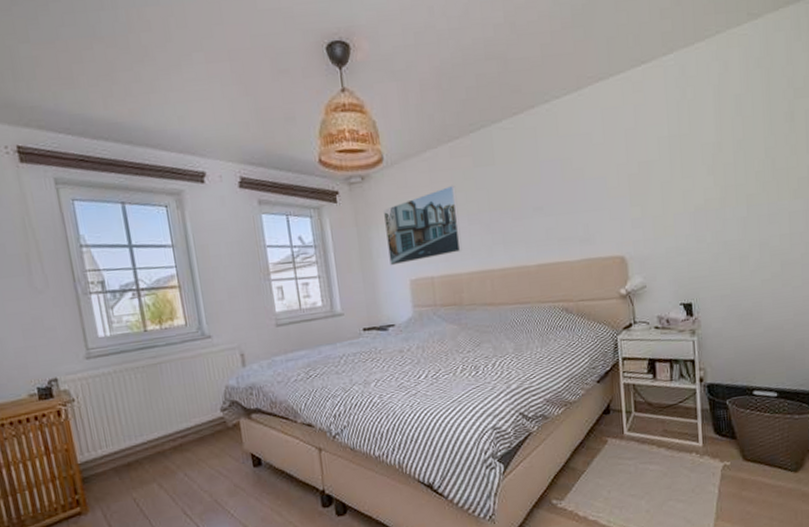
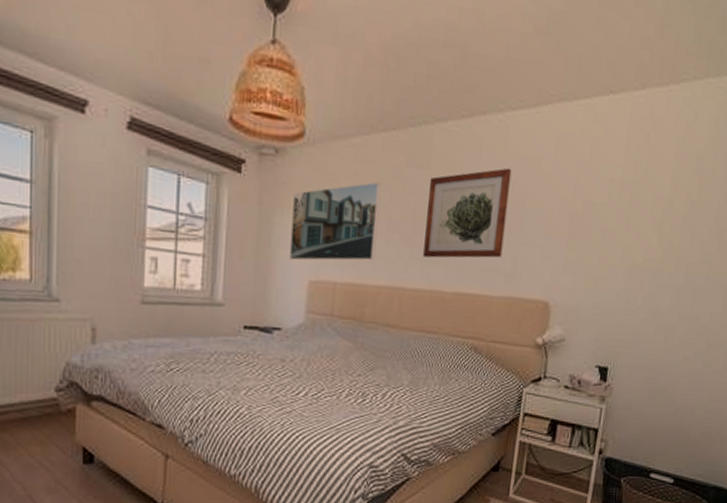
wall art: none [497,148,574,240] -> present [423,168,512,258]

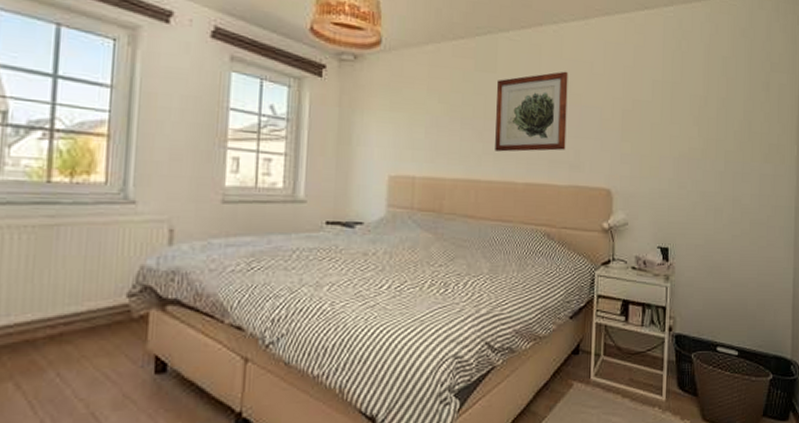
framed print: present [289,181,381,261] -> none [370,84,453,157]

